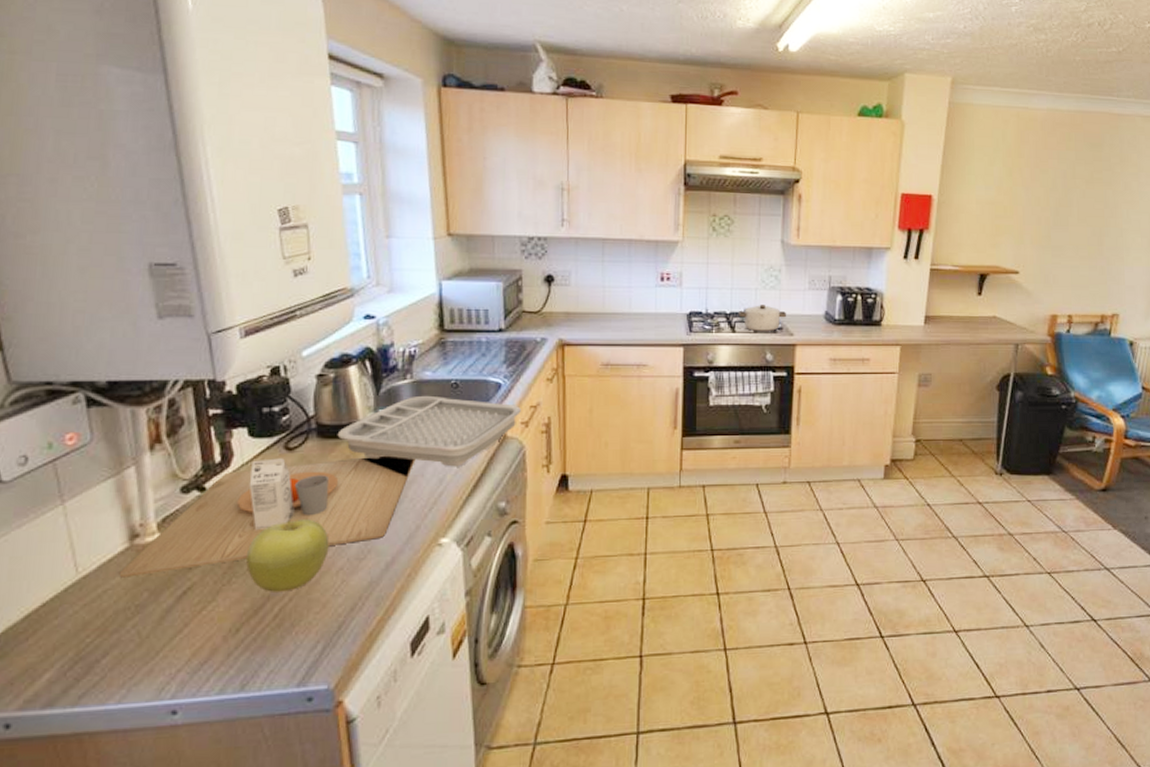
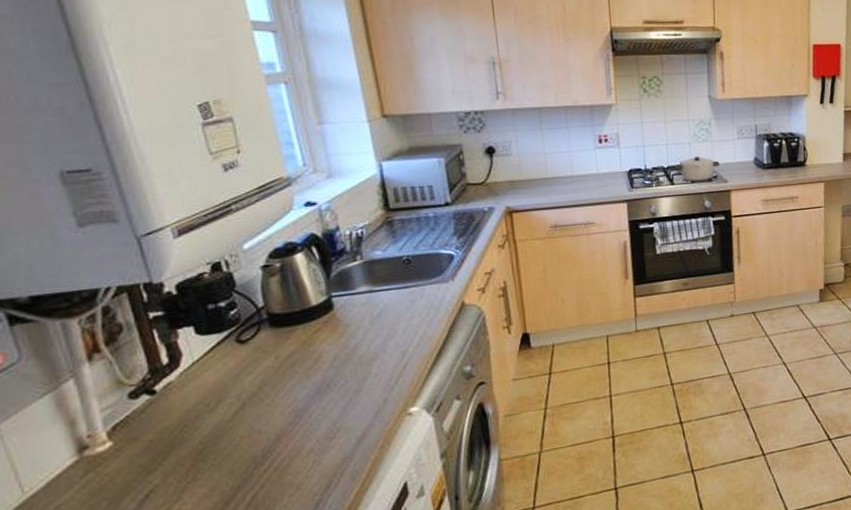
cutting board: present [119,455,416,578] -> none [71,335,375,491]
fruit: present [246,519,330,592] -> none [210,407,297,483]
dish rack: present [337,395,521,467] -> none [291,273,476,341]

